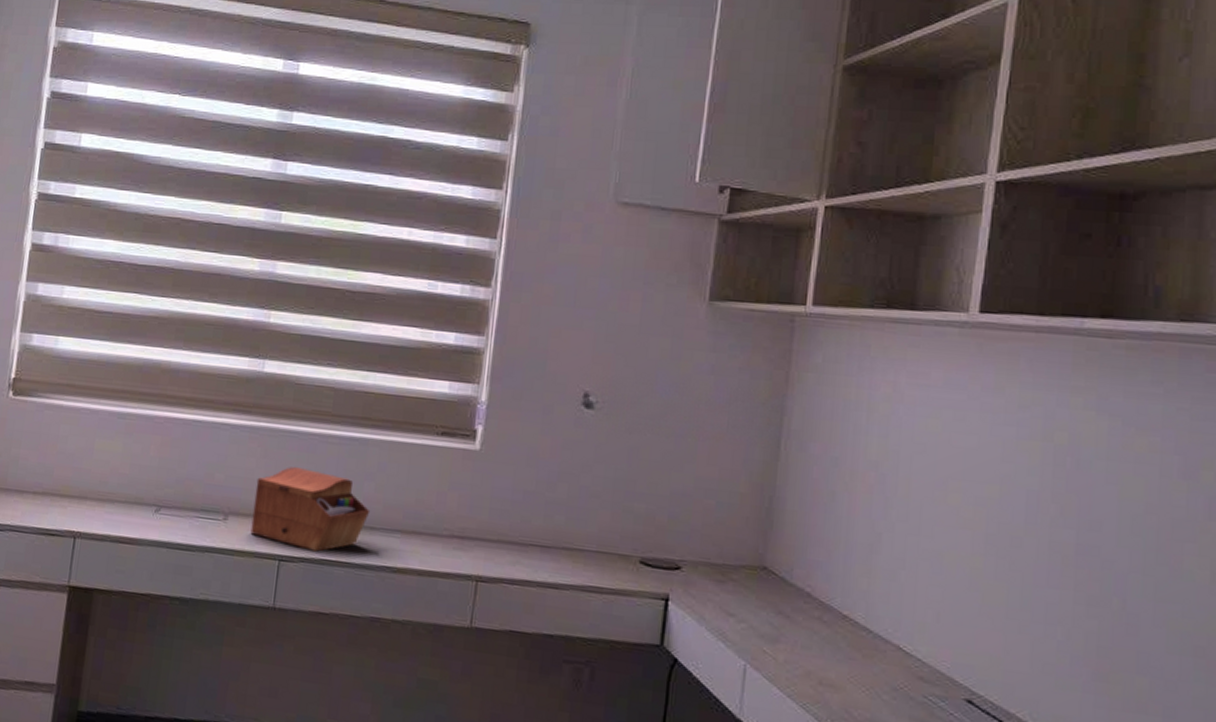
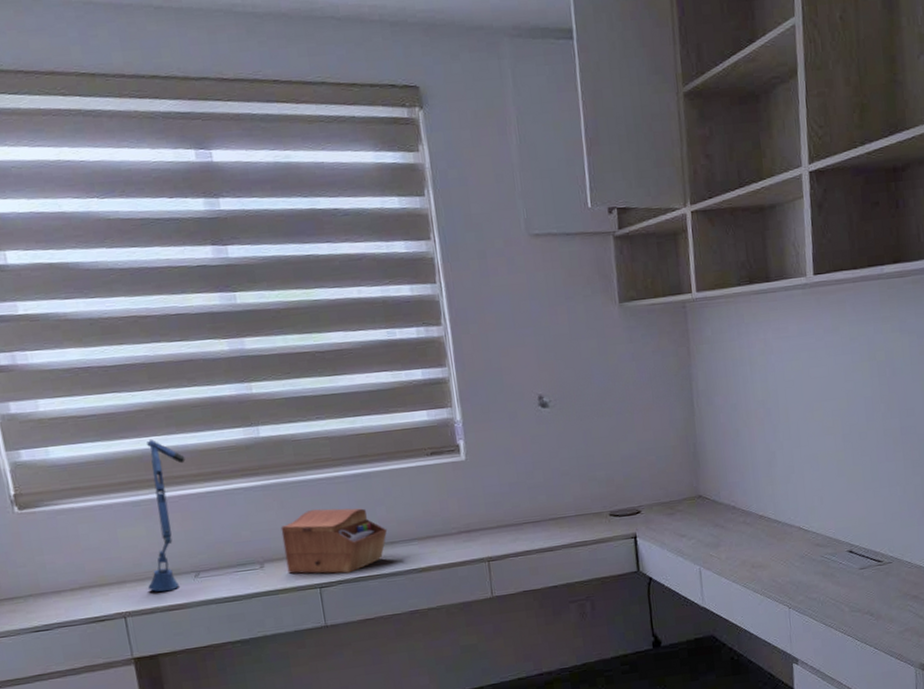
desk lamp: none [106,349,183,521] -> present [146,438,185,592]

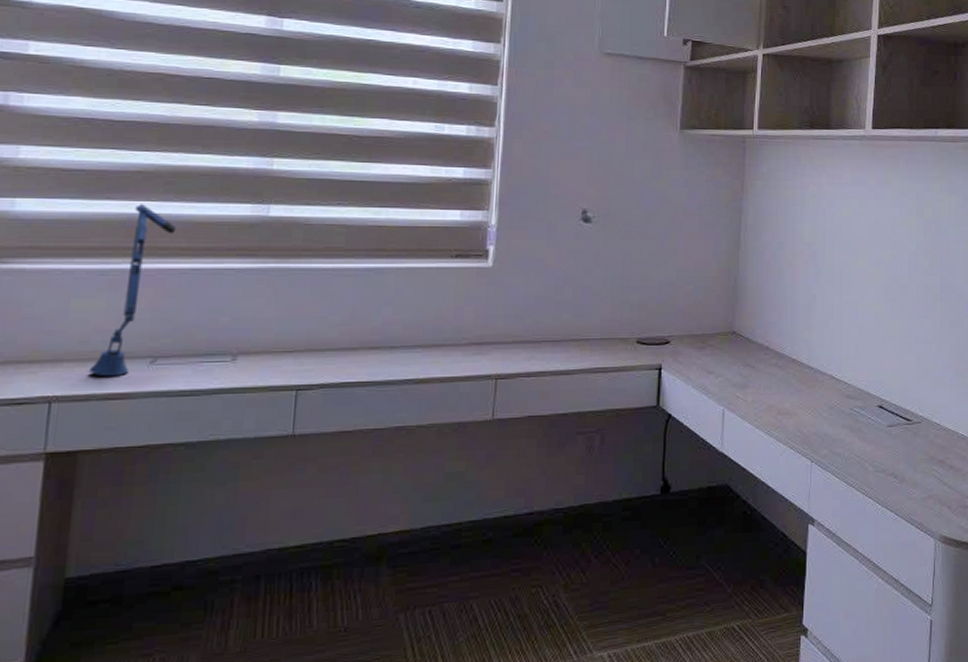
sewing box: present [280,508,388,574] -> none [263,302,390,377]

